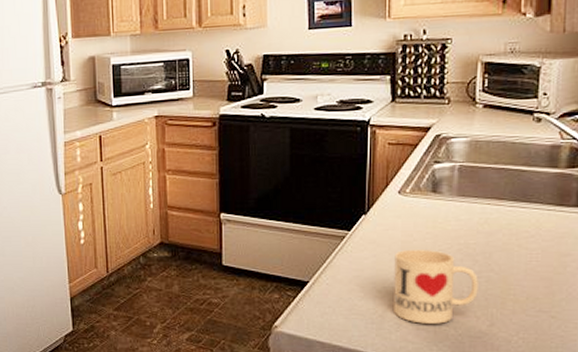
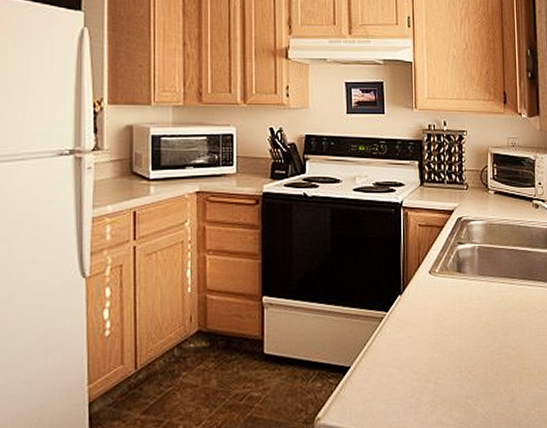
mug: present [394,249,478,324] -> none [428,328,500,404]

